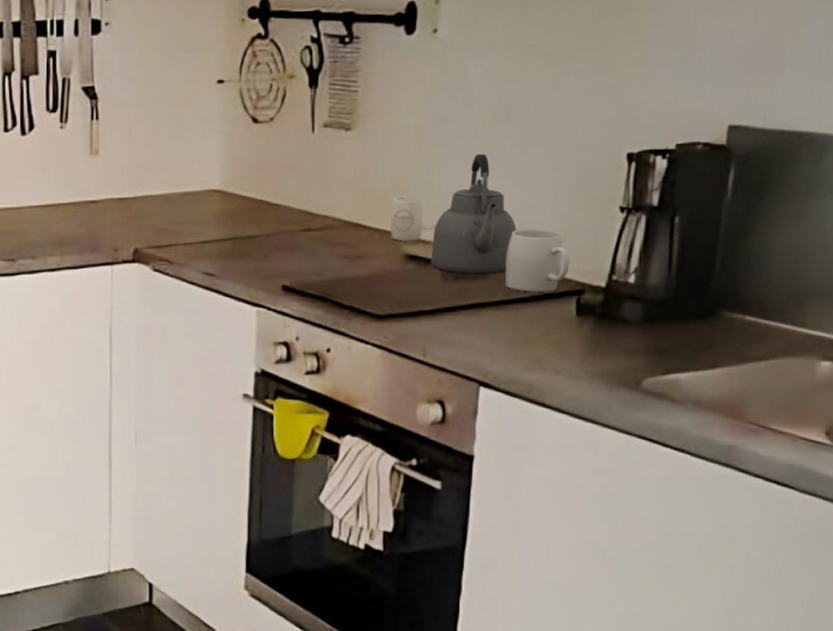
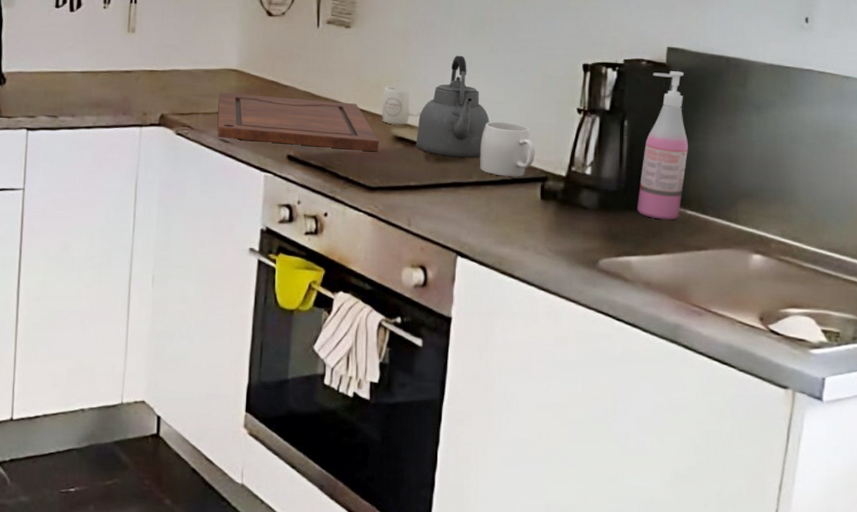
cutting board: none [200,217,388,274] -> present [217,92,379,151]
soap dispenser: none [688,153,750,329] -> present [637,71,688,220]

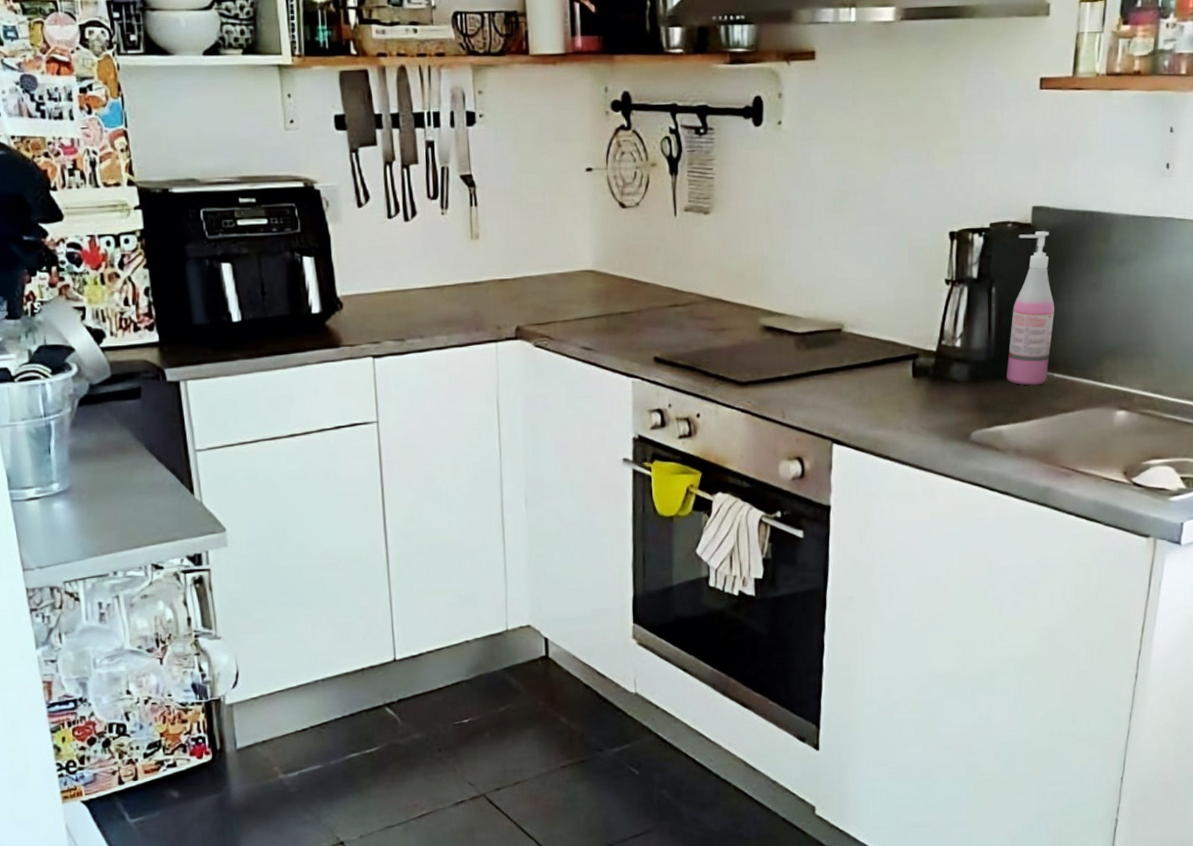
cutting board: present [217,92,379,151] -> none [576,295,748,346]
mug: present [382,86,423,125] -> none [748,273,790,315]
kettle: present [416,55,490,158] -> none [785,233,858,343]
mug: present [480,121,536,177] -> none [850,300,906,358]

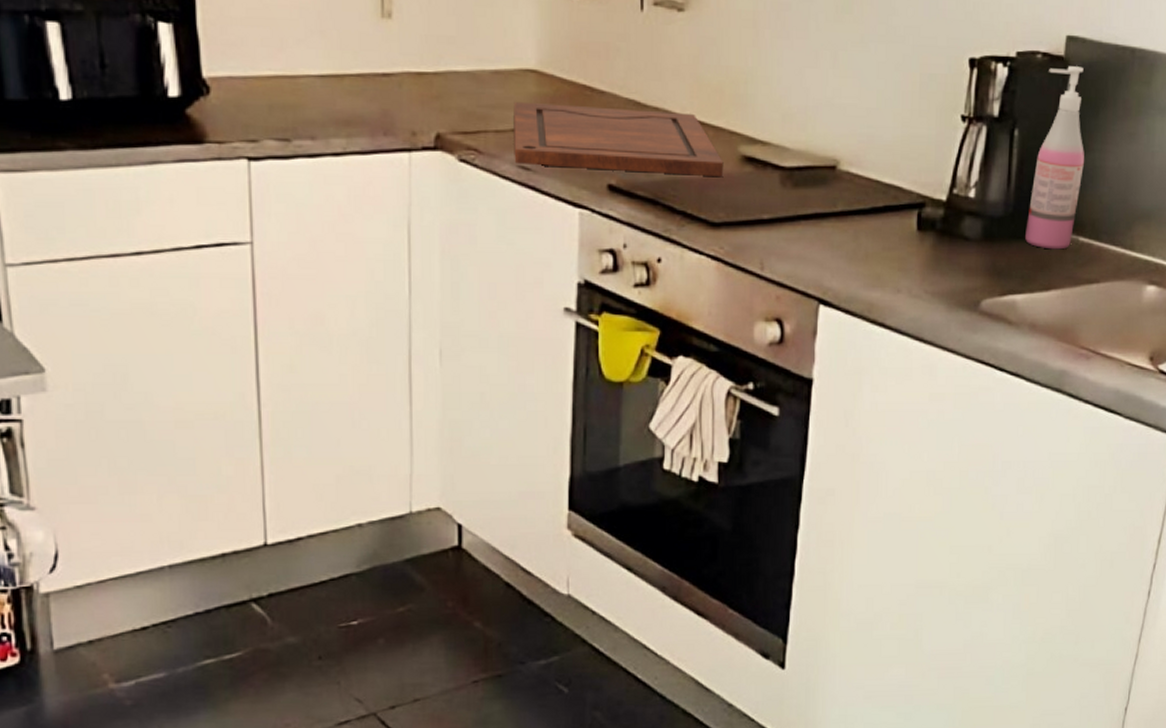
cutting board: none [576,295,748,346] -> present [513,101,724,176]

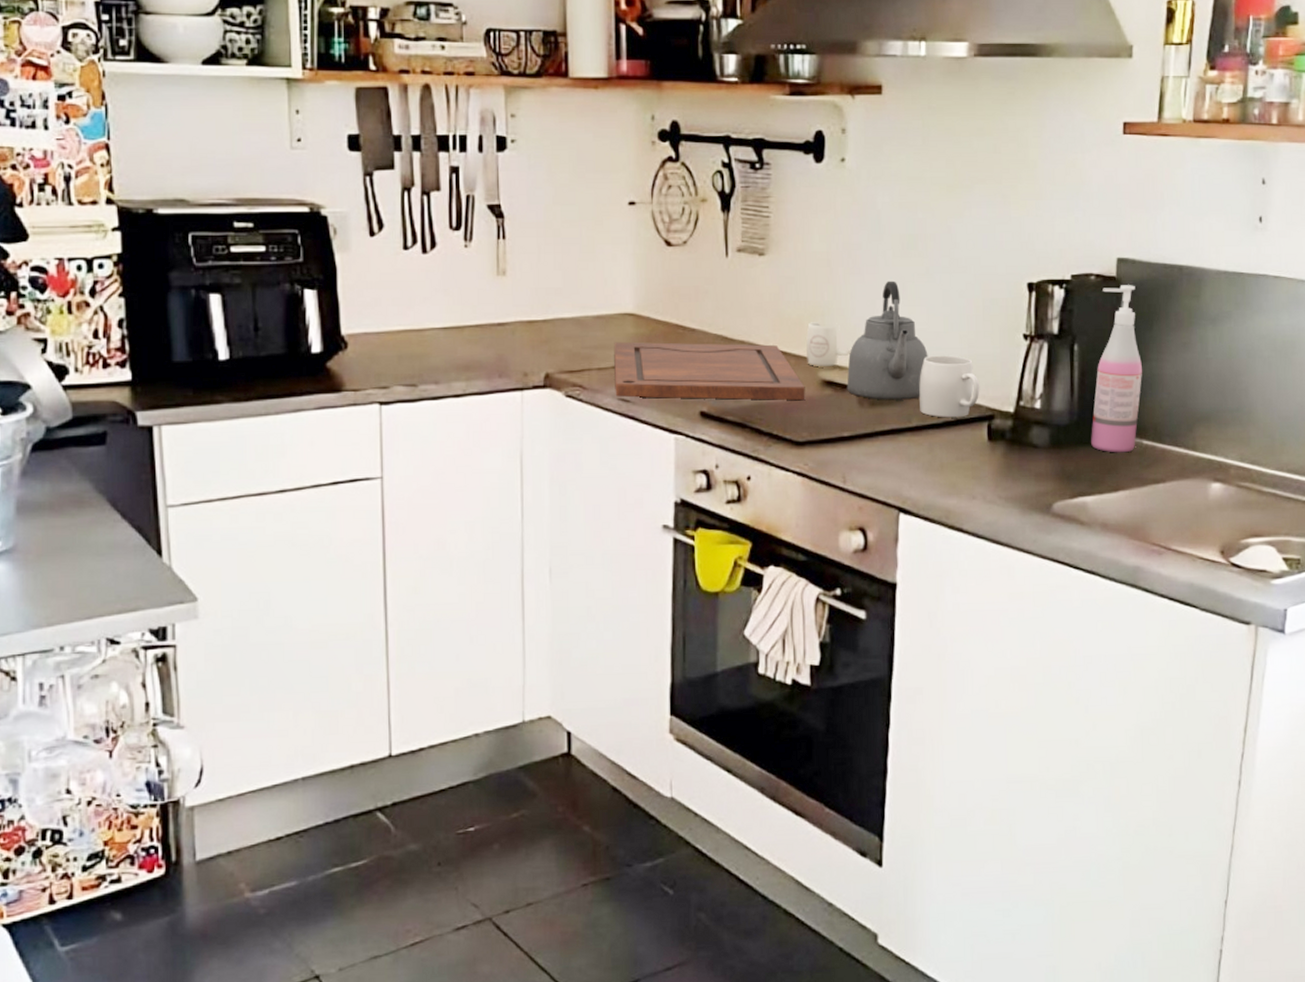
mug: none [727,90,778,142] -> present [806,322,853,367]
kettle: none [769,47,858,182] -> present [847,280,928,400]
mug: none [846,134,912,204] -> present [919,355,980,418]

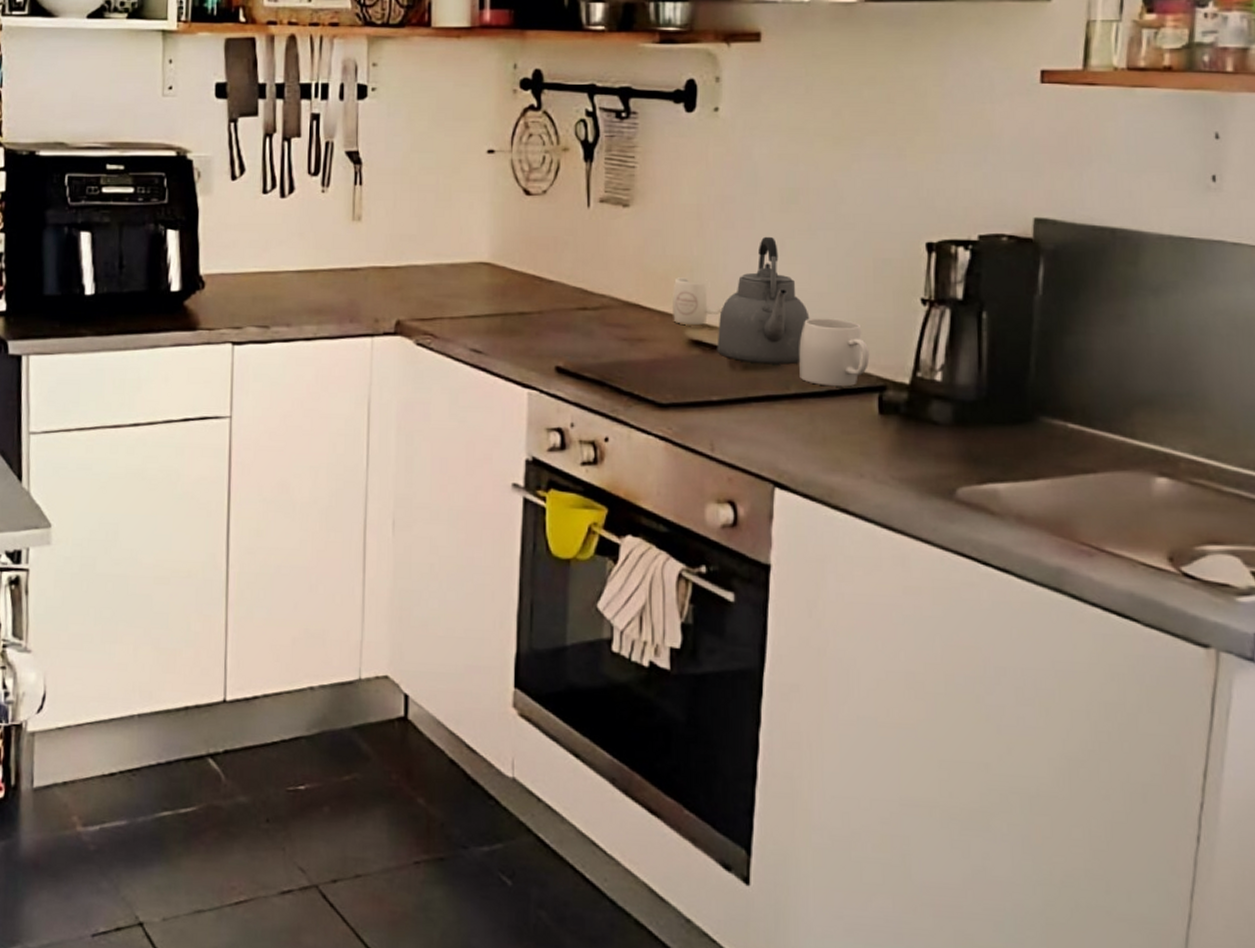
cutting board: present [614,341,805,400] -> none [467,291,670,359]
soap dispenser: present [1091,285,1142,453] -> none [1003,248,1066,436]

